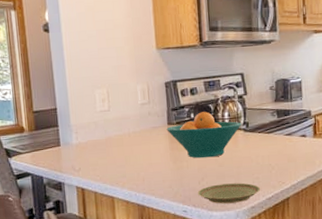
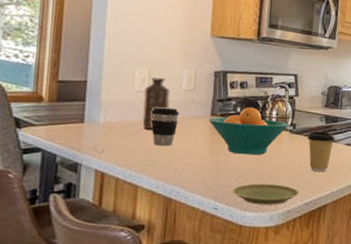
bottle: none [106,96,130,145] -> present [142,77,170,130]
coffee cup: none [114,122,140,159] -> present [151,107,179,146]
coffee cup: none [261,126,289,167] -> present [307,131,335,172]

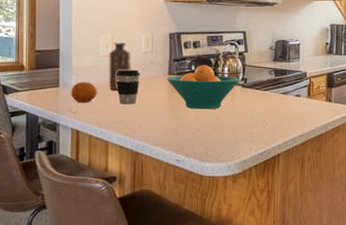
fruit: none [97,118,129,142] -> present [71,82,97,103]
plate: present [232,183,300,205] -> none [191,136,254,156]
coffee cup: present [307,131,335,172] -> none [258,84,285,123]

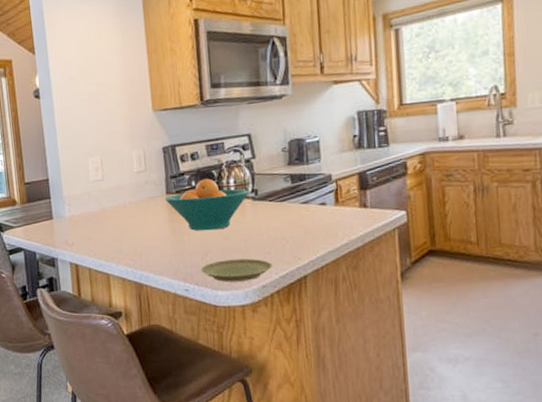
fruit: present [71,82,97,103] -> none [65,211,92,235]
bottle: present [109,43,131,90] -> none [99,164,125,218]
coffee cup: present [115,69,140,105] -> none [109,192,136,233]
plate: none [191,136,254,156] -> present [200,258,273,283]

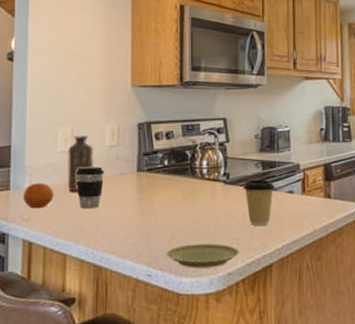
fruit: none [65,211,92,235] -> present [23,183,54,209]
bottle: none [99,164,125,218] -> present [67,136,94,192]
coffee cup: none [109,192,136,233] -> present [75,167,104,209]
fruit bowl: present [165,178,250,231] -> none [135,159,222,213]
coffee cup: none [272,193,306,240] -> present [243,179,275,227]

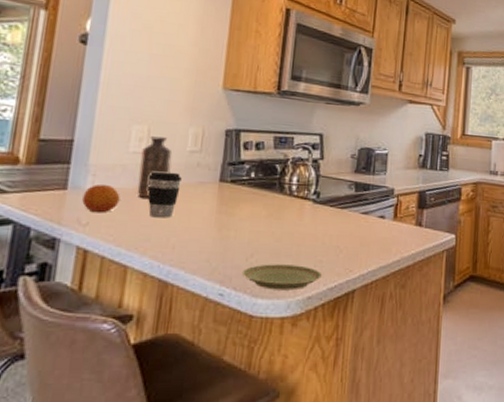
coffee cup: present [243,179,275,227] -> none [333,200,366,250]

